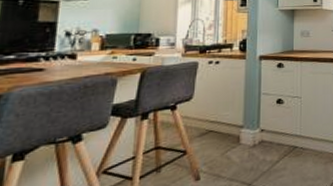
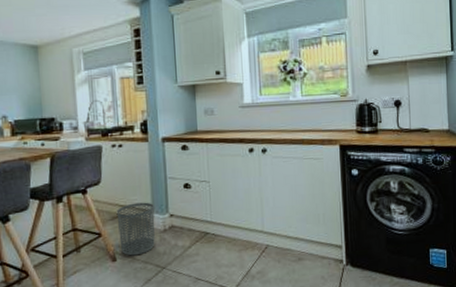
waste bin: none [205,117,246,174] -> present [116,202,155,256]

